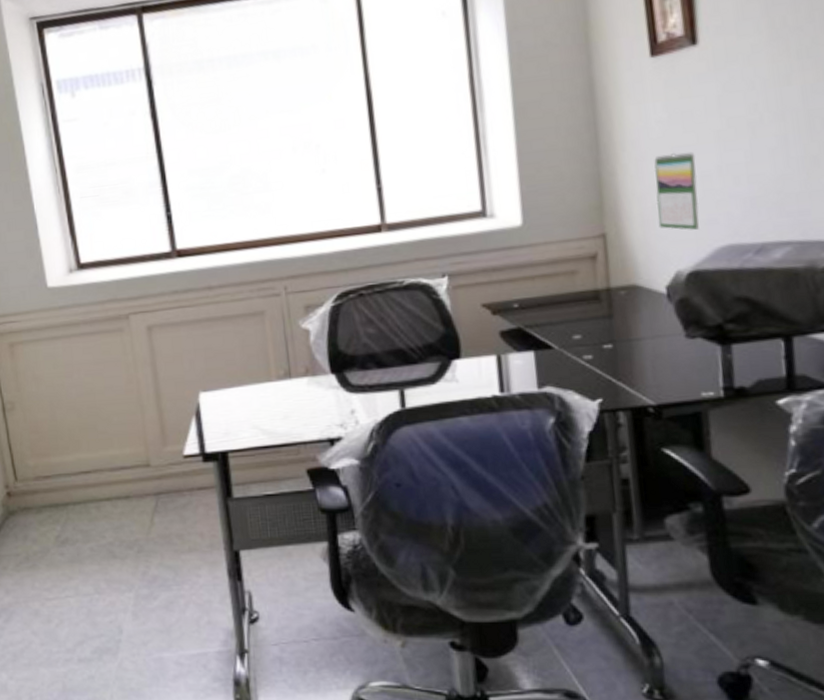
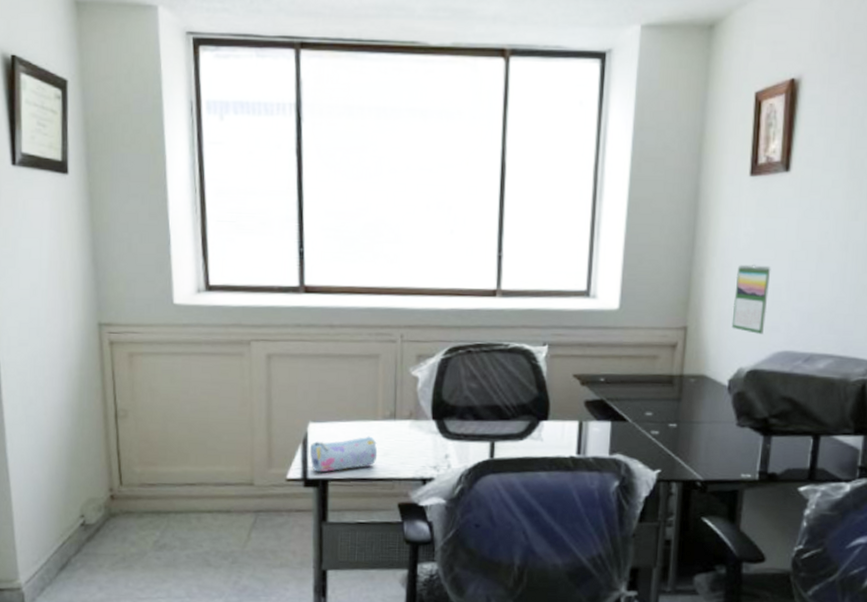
pencil case: none [203,399,277,445] -> present [309,436,378,473]

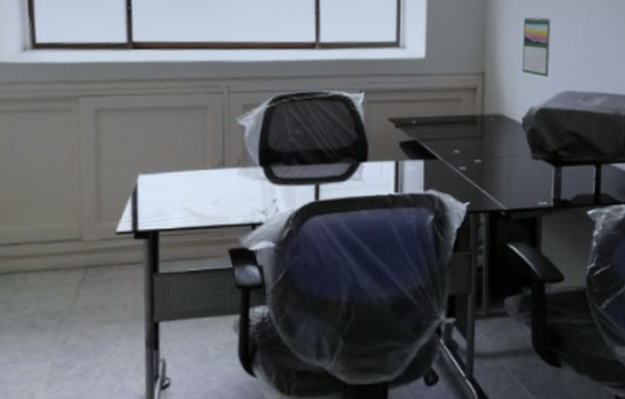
pencil case: present [309,436,378,473] -> none [139,185,208,224]

